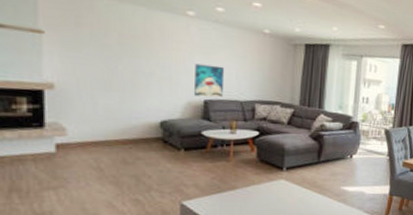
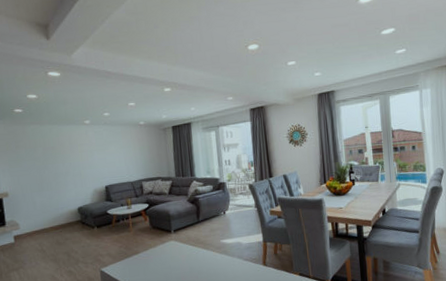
wall art: present [195,63,225,98] -> none [95,157,118,184]

